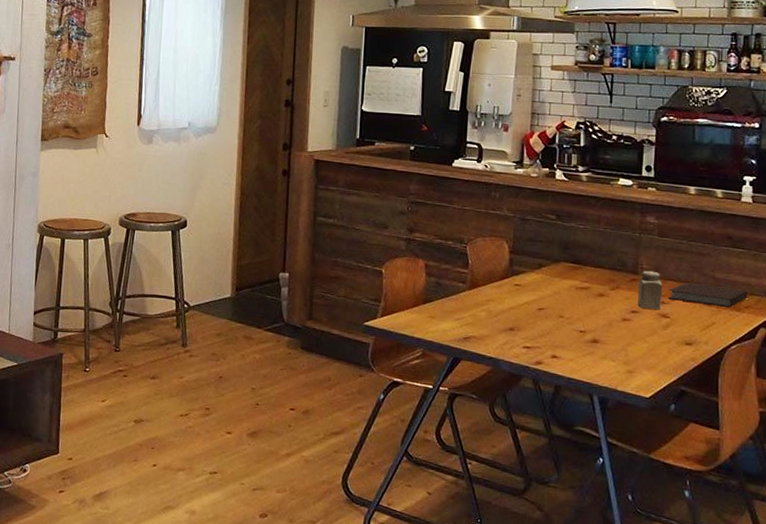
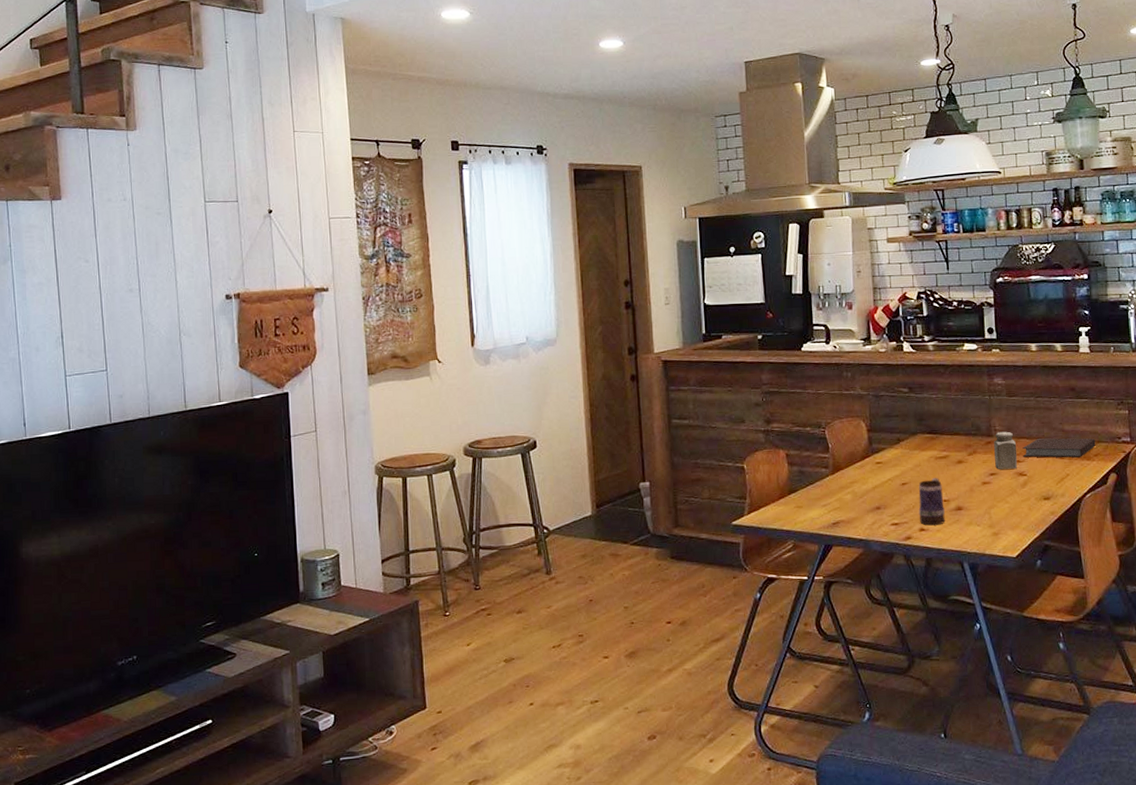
mug: none [552,307,580,355] -> present [918,477,945,526]

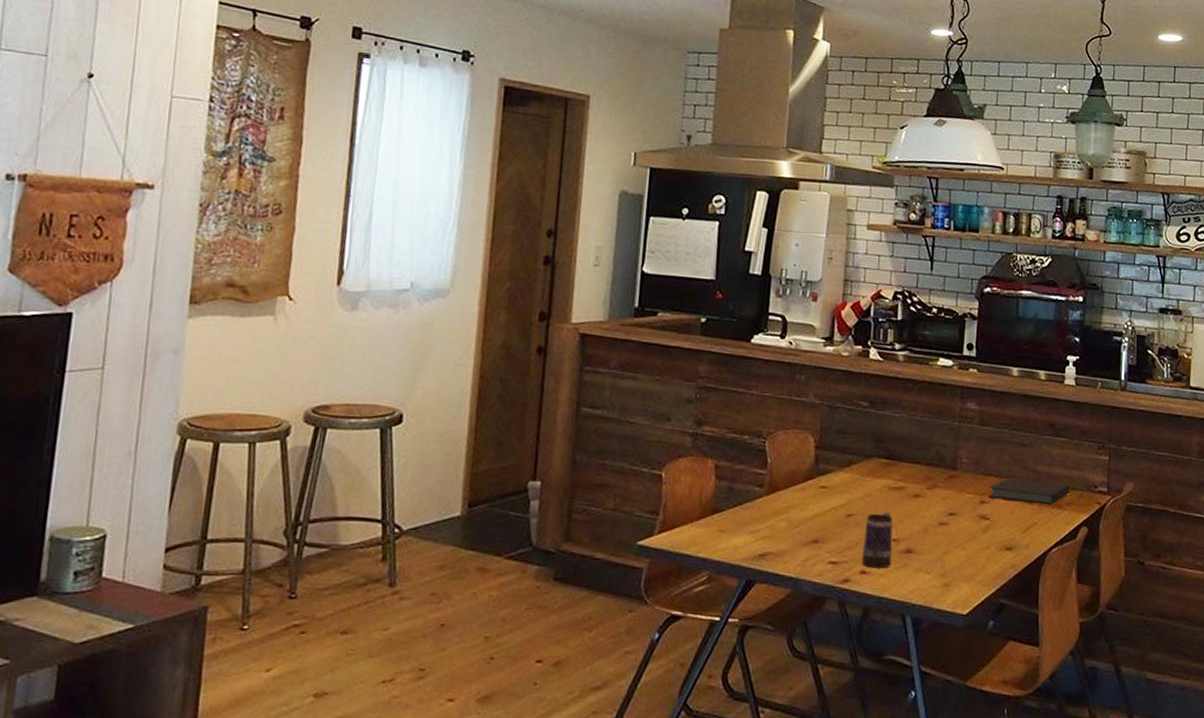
salt shaker: present [994,431,1018,469] -> none [956,465,983,510]

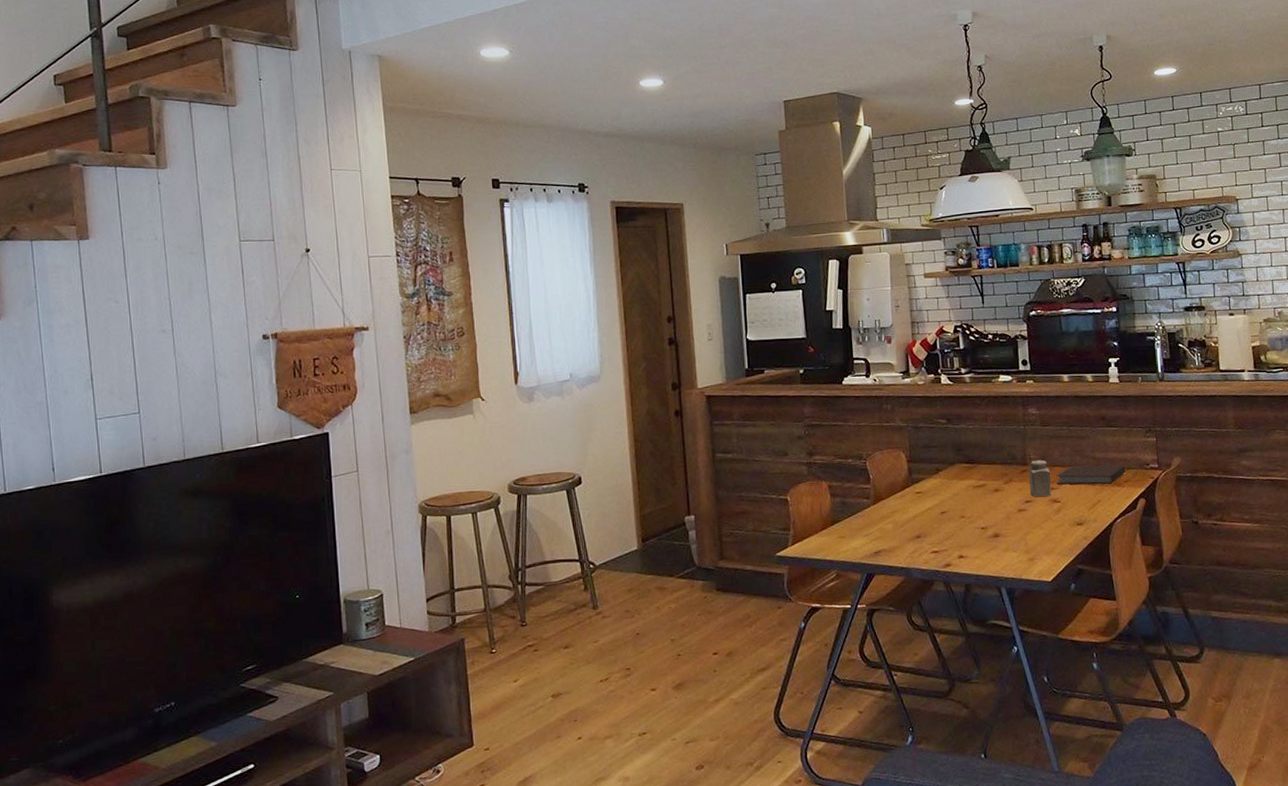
mug: present [862,511,893,569] -> none [957,505,983,553]
salt shaker: none [956,465,983,510] -> present [1029,460,1052,497]

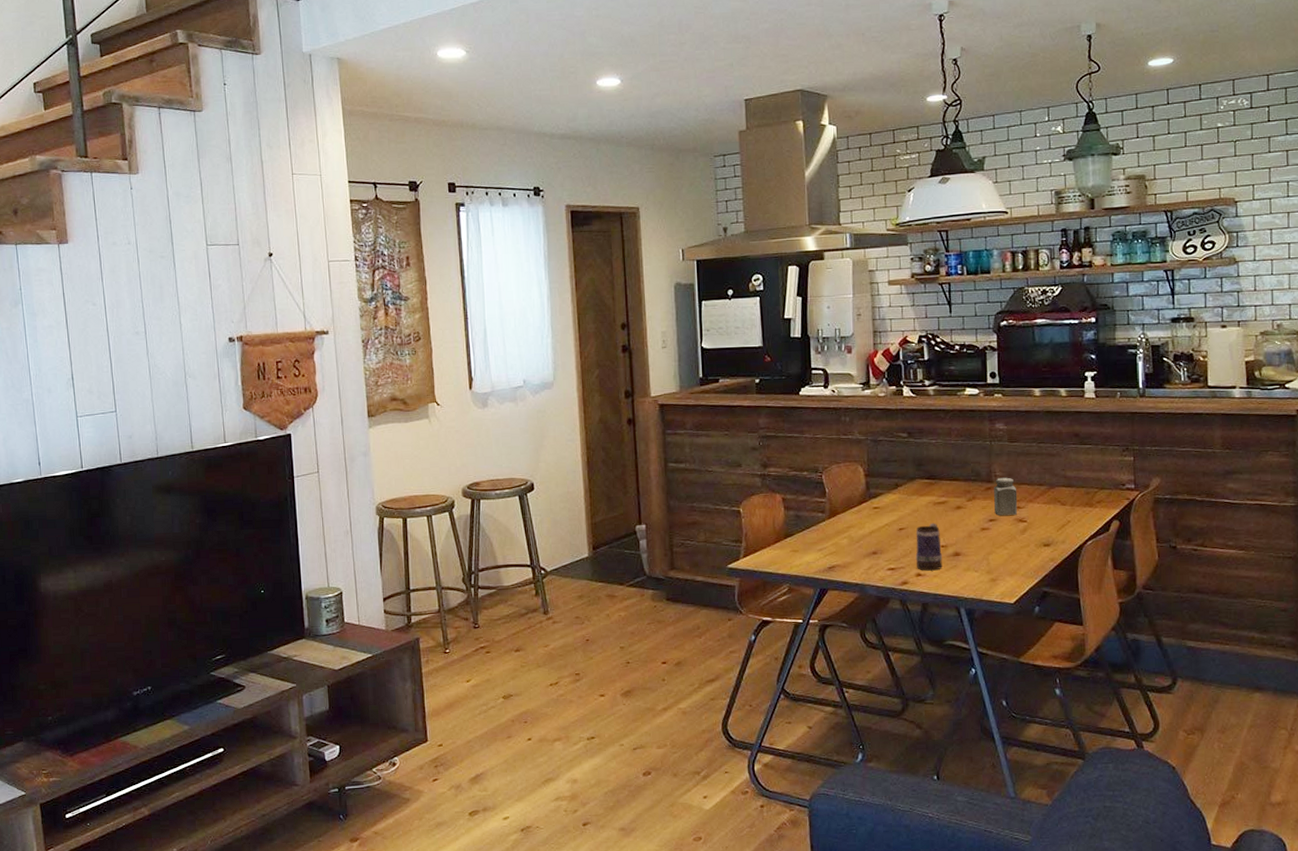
mug: none [957,505,983,553] -> present [915,523,942,571]
notebook: present [1056,465,1126,485] -> none [1023,484,1099,505]

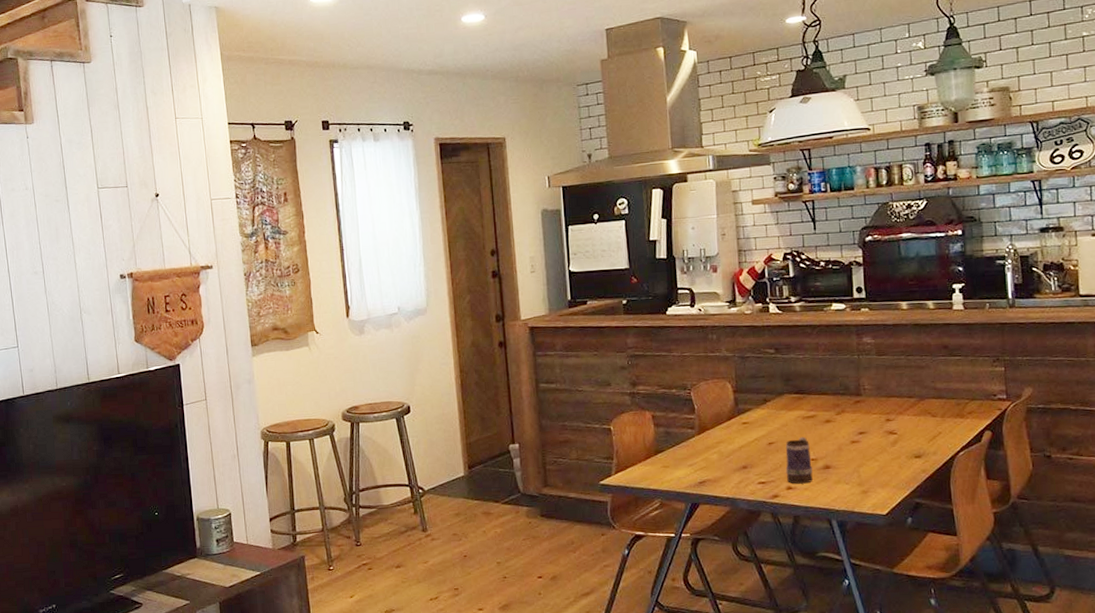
salt shaker: present [994,477,1018,515] -> none [863,390,888,428]

